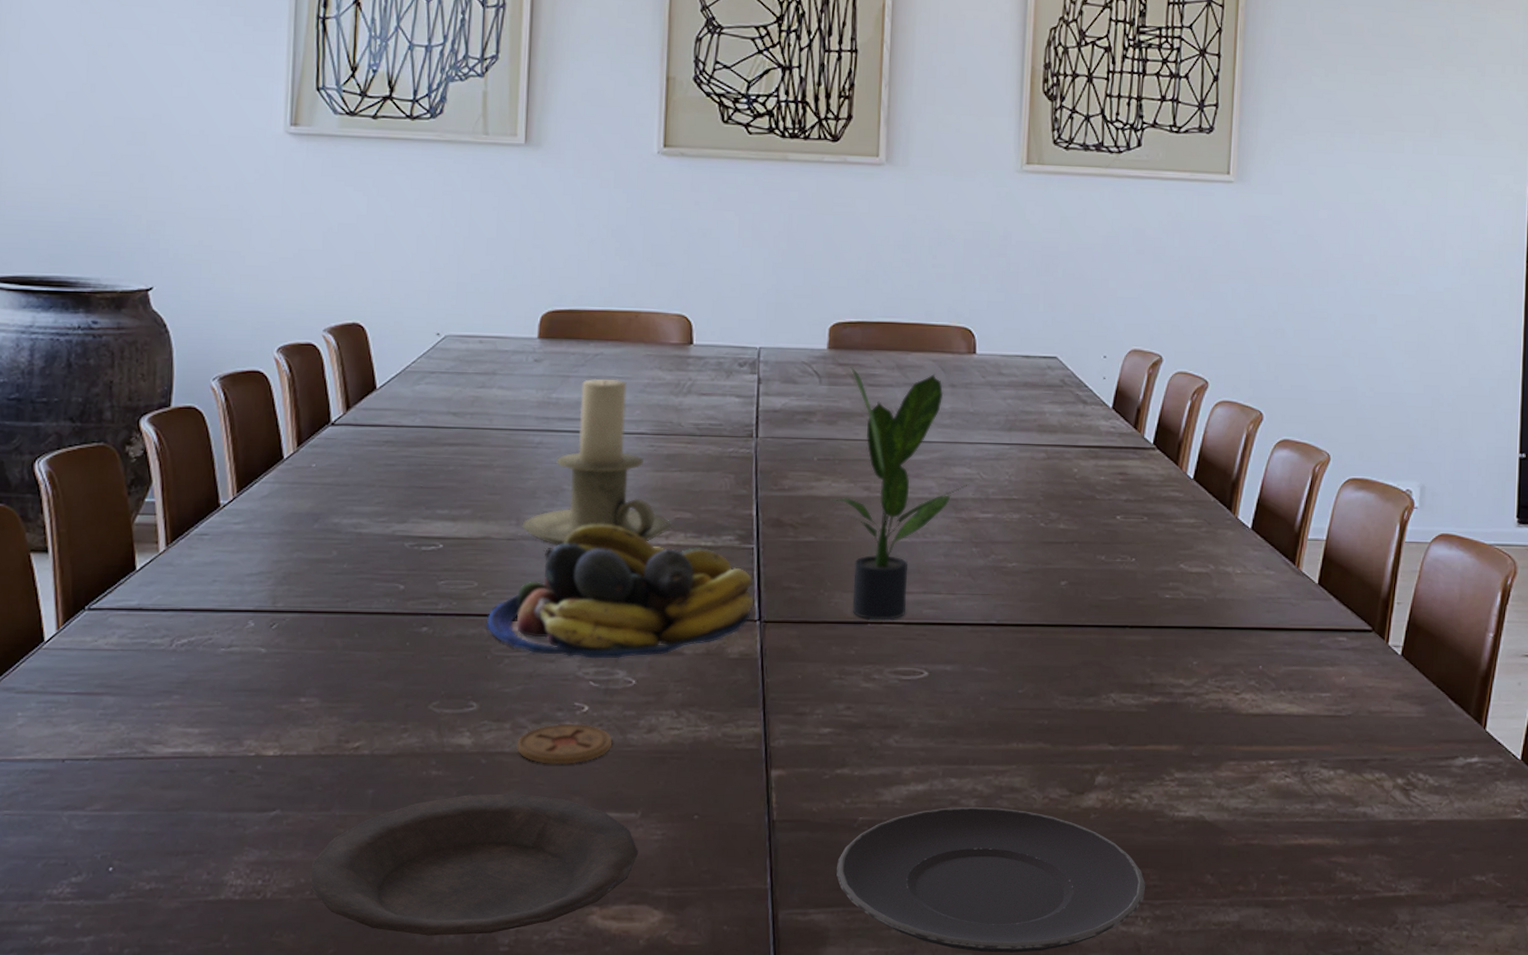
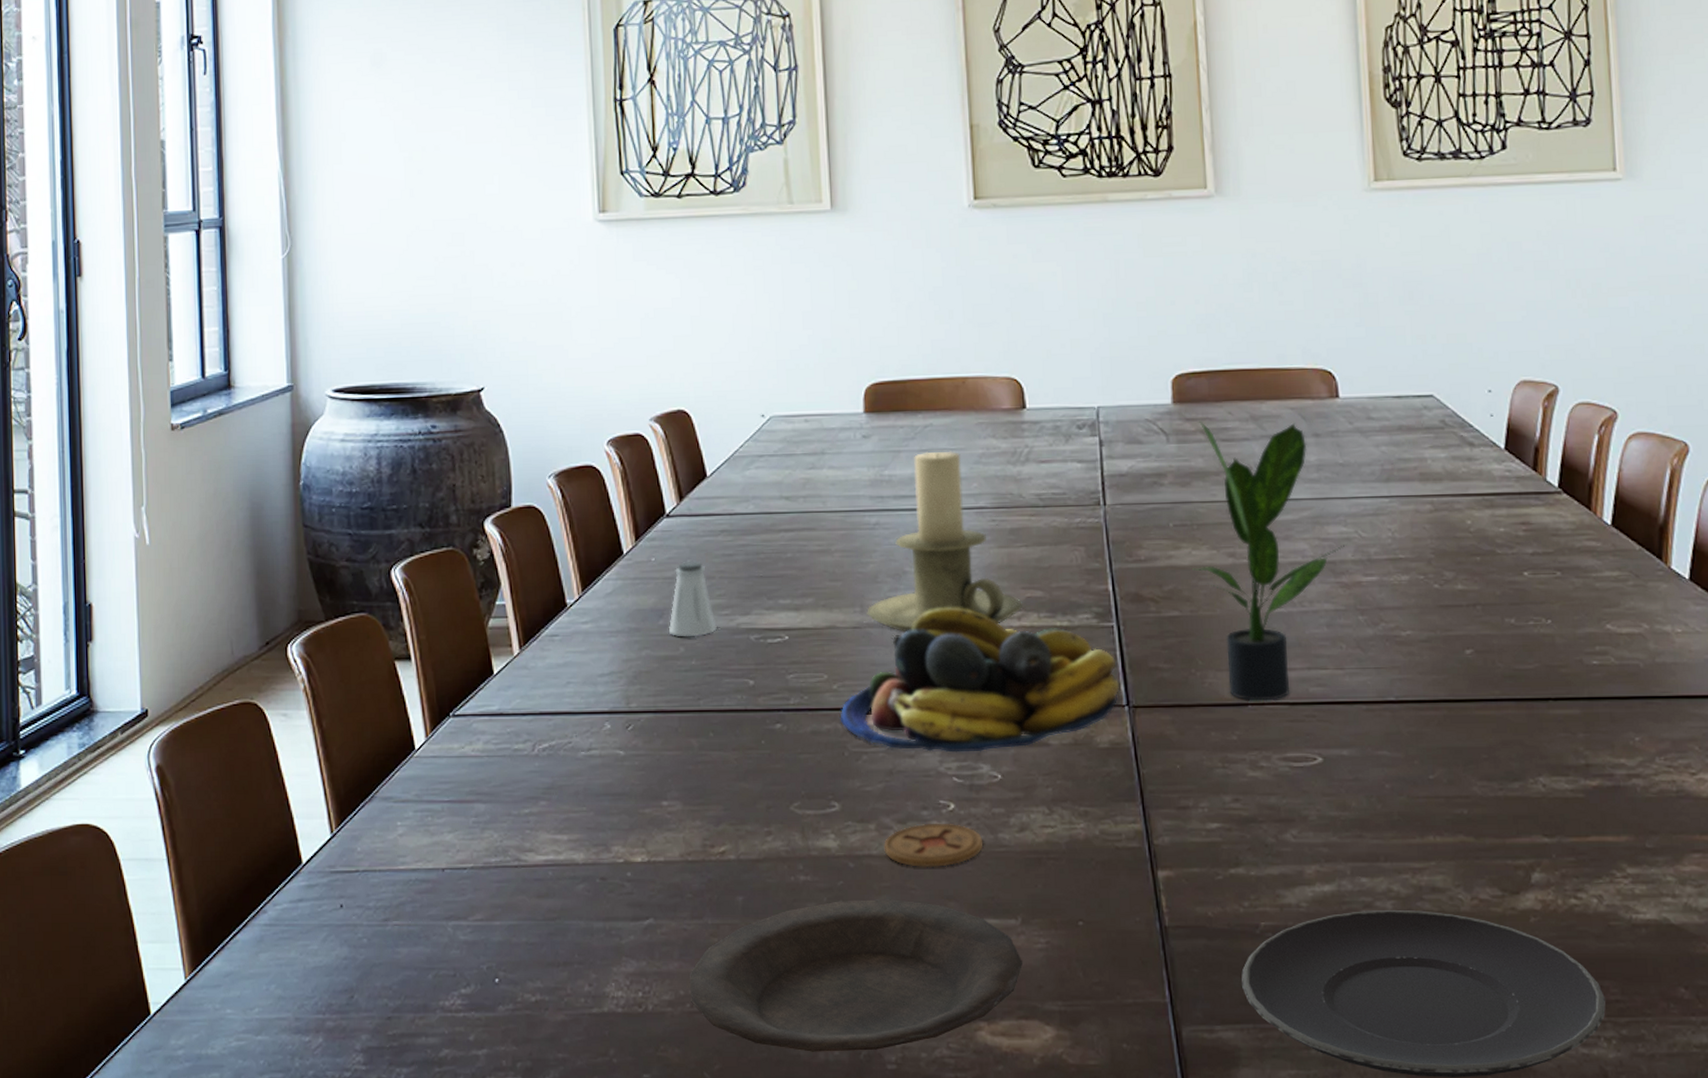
saltshaker: none [323,468,372,542] -> present [669,561,717,637]

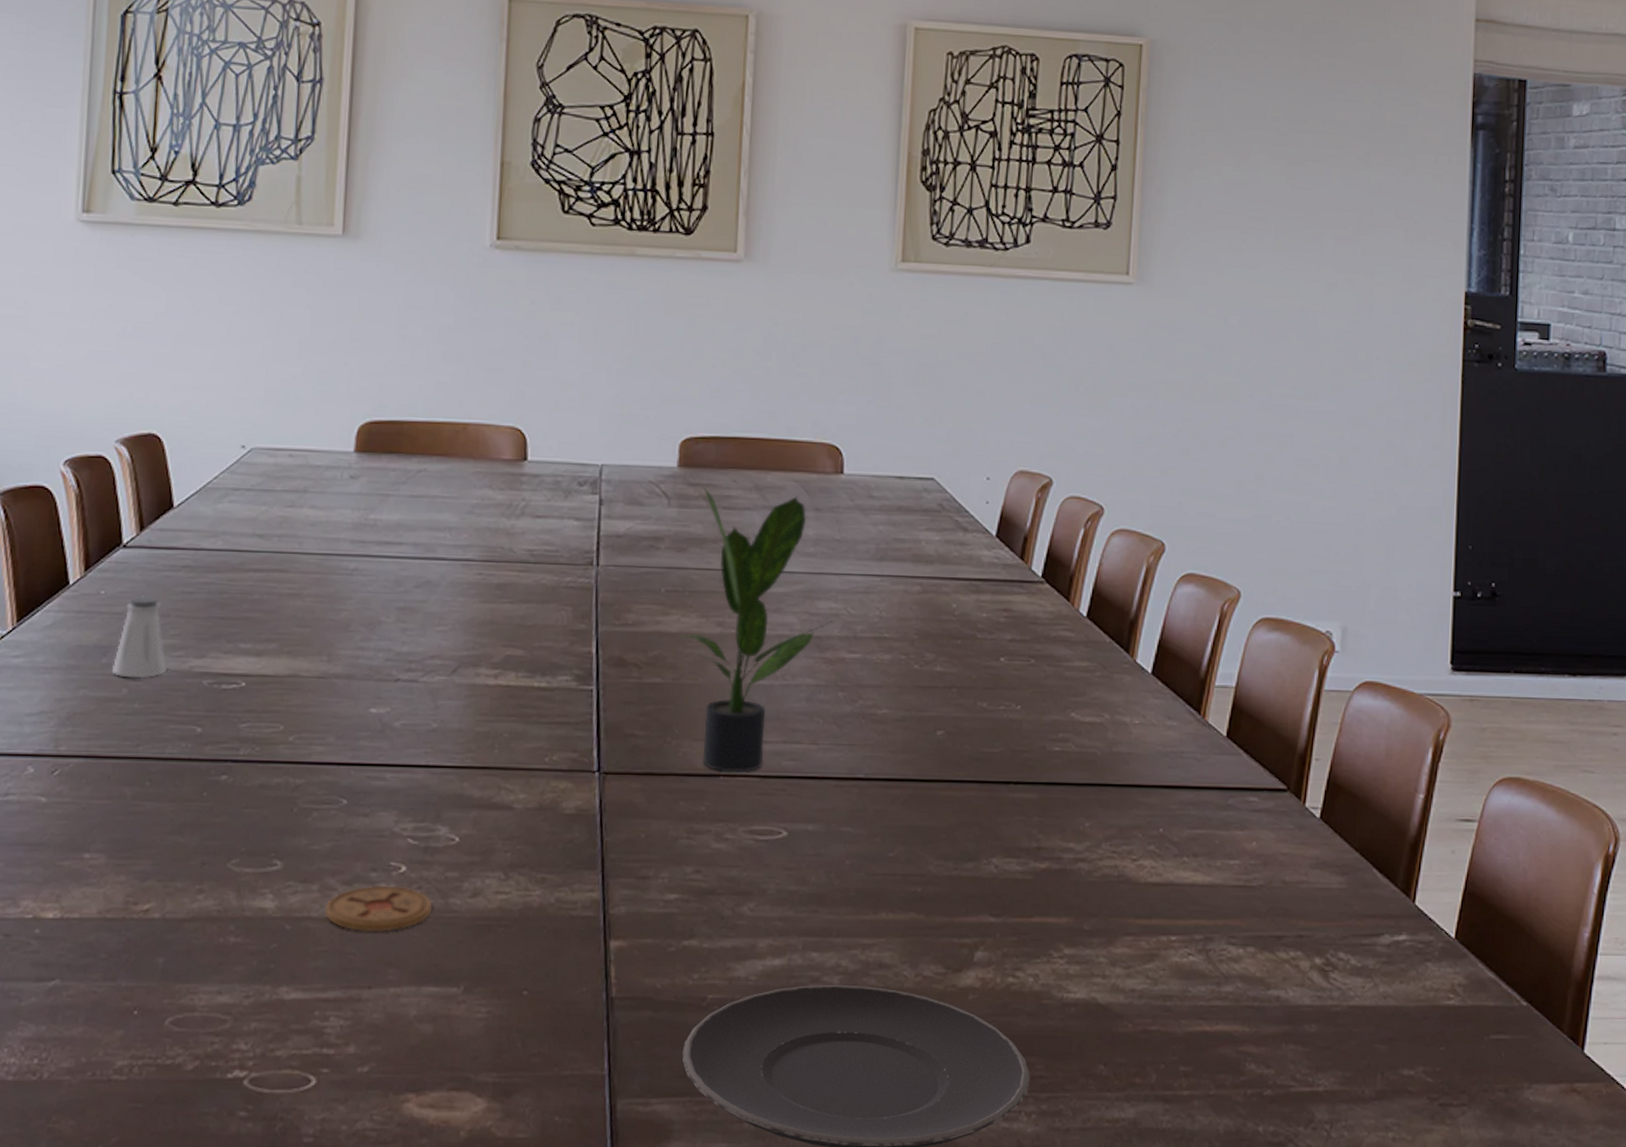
plate: present [690,899,1022,1052] -> none [93,964,460,1124]
fruit bowl: present [840,607,1119,753] -> none [292,661,592,813]
candle holder: present [867,451,1022,633] -> none [334,497,501,685]

